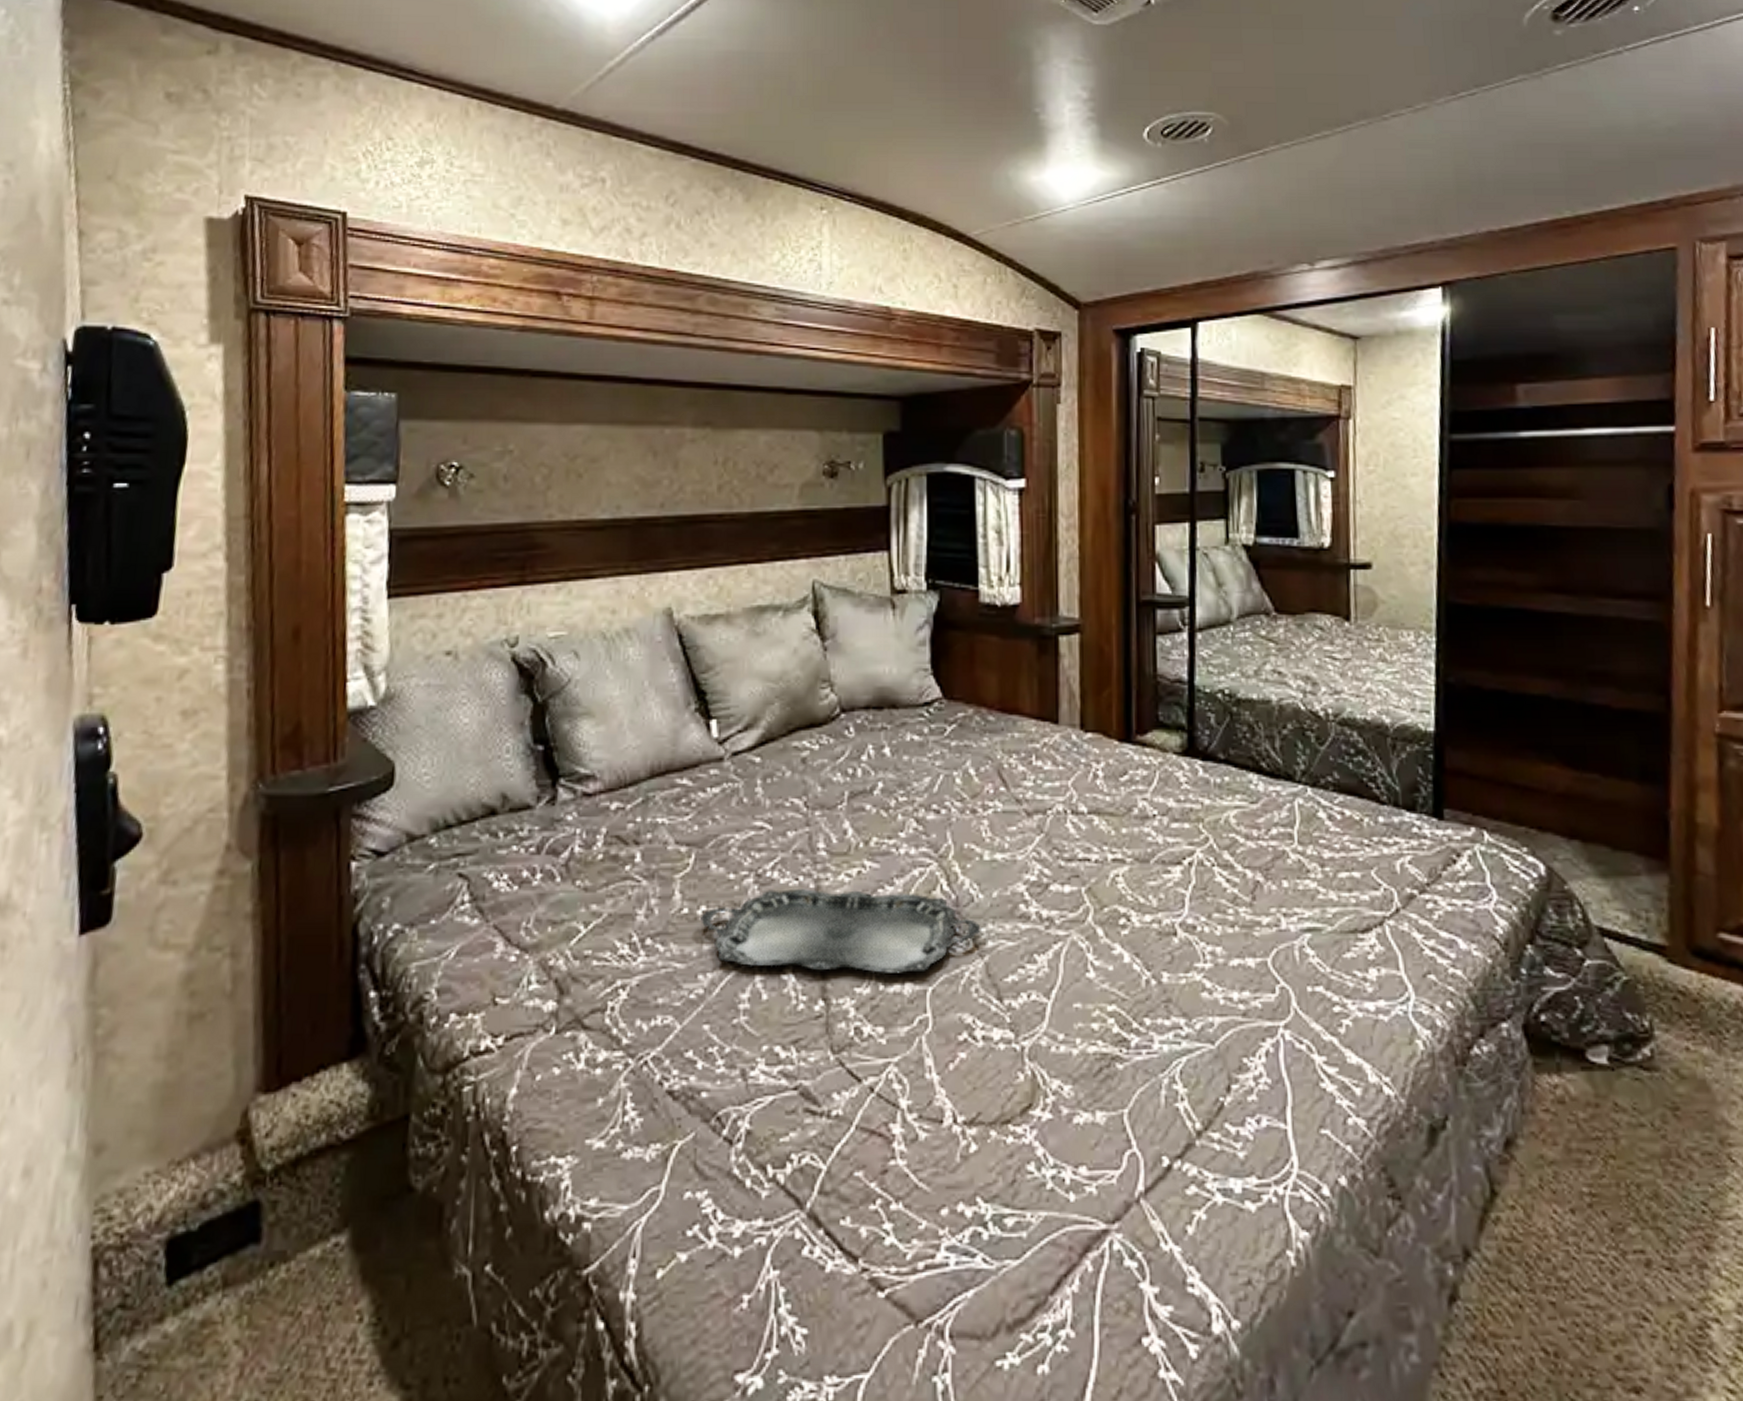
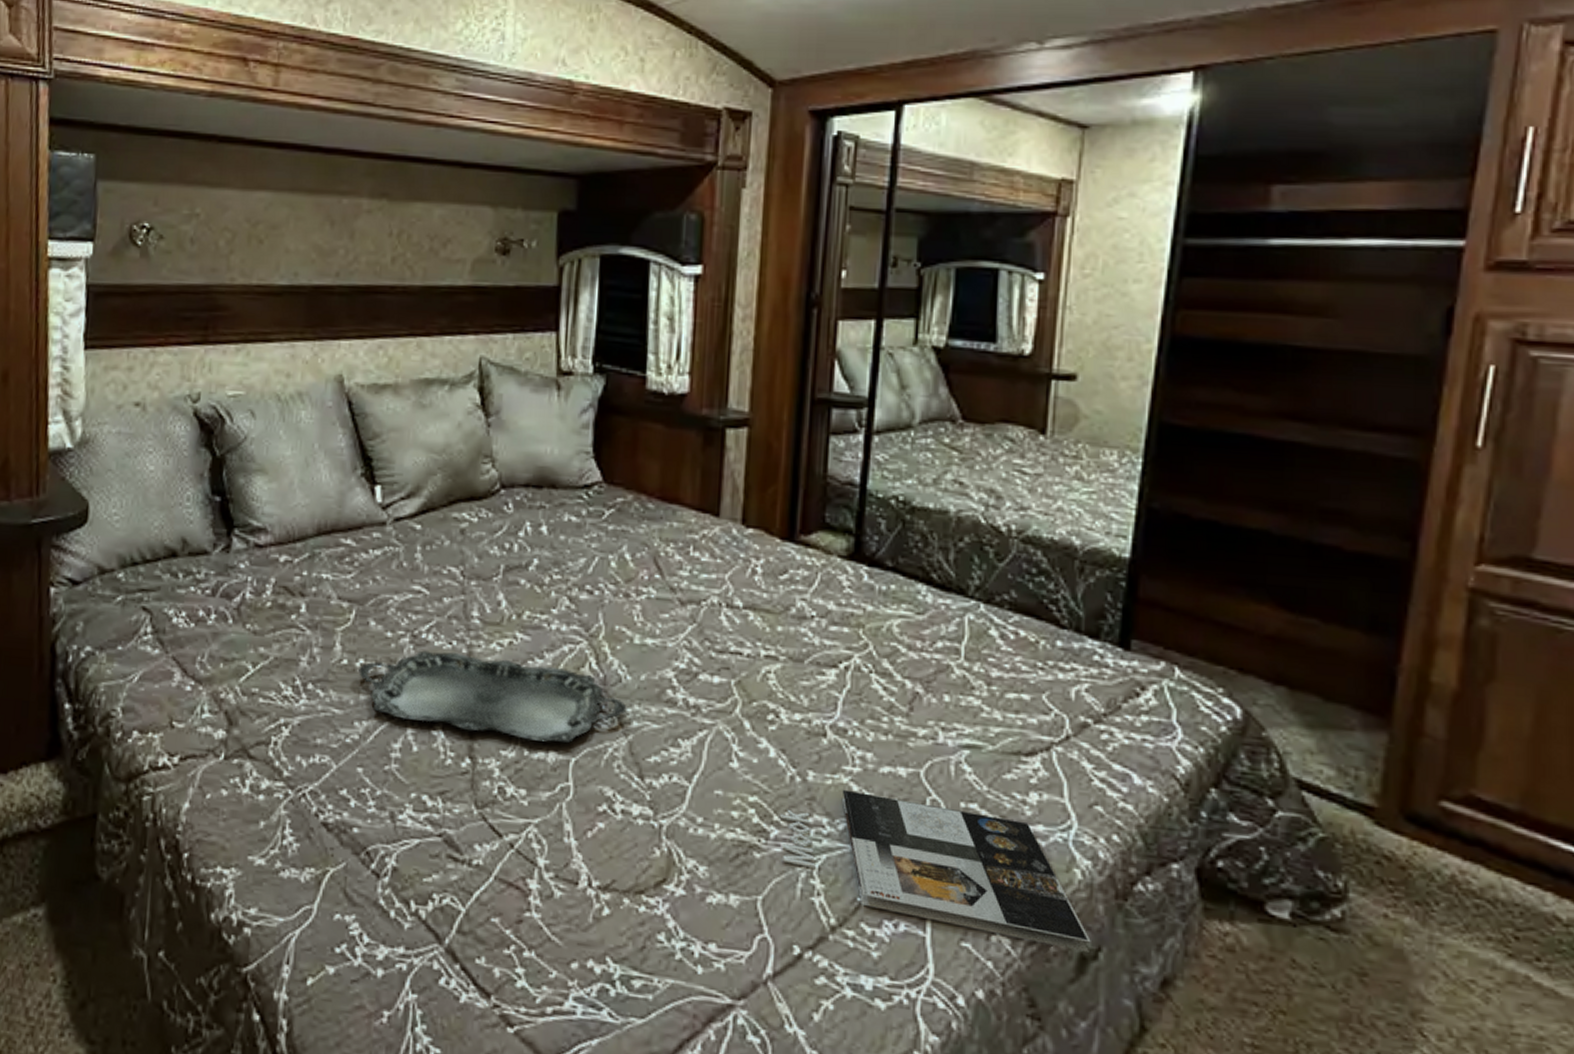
magazine: none [1138,987,1438,1123] -> present [779,789,1091,952]

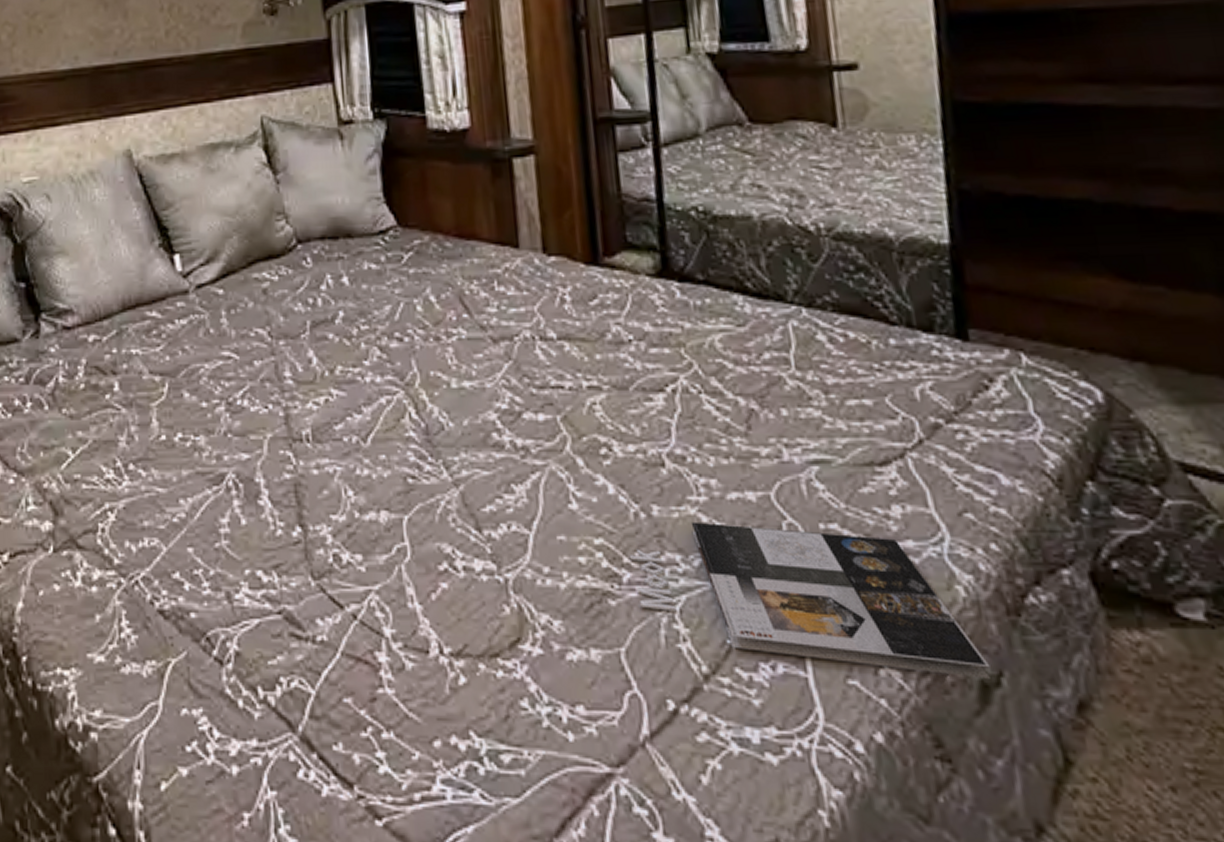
serving tray: present [358,650,627,744] -> none [178,417,454,501]

